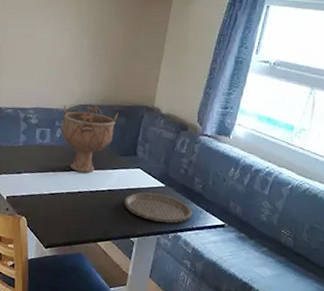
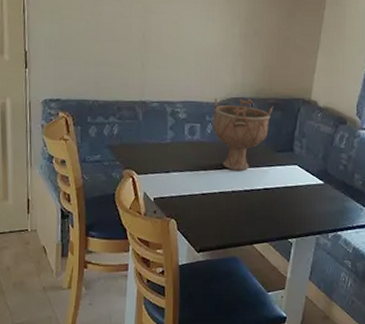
plate: present [124,192,193,223] -> none [281,190,353,222]

